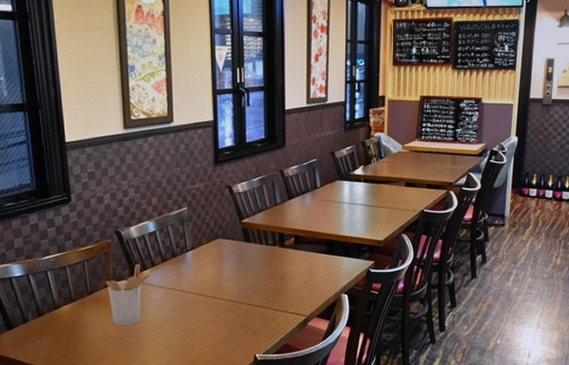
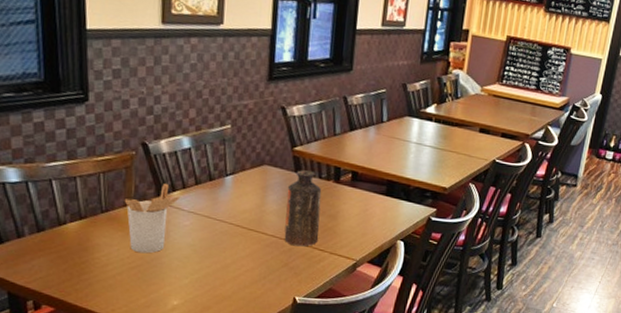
bottle: none [239,238,271,308] -> present [284,170,322,247]

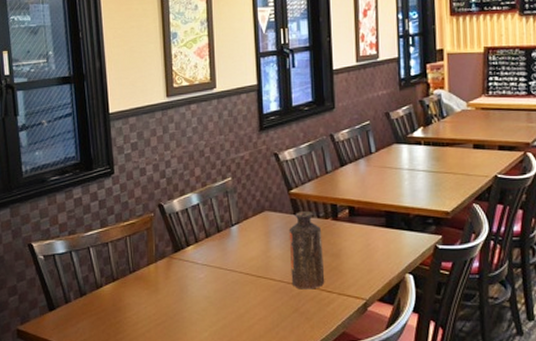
utensil holder: present [124,183,180,254] -> none [147,239,193,309]

